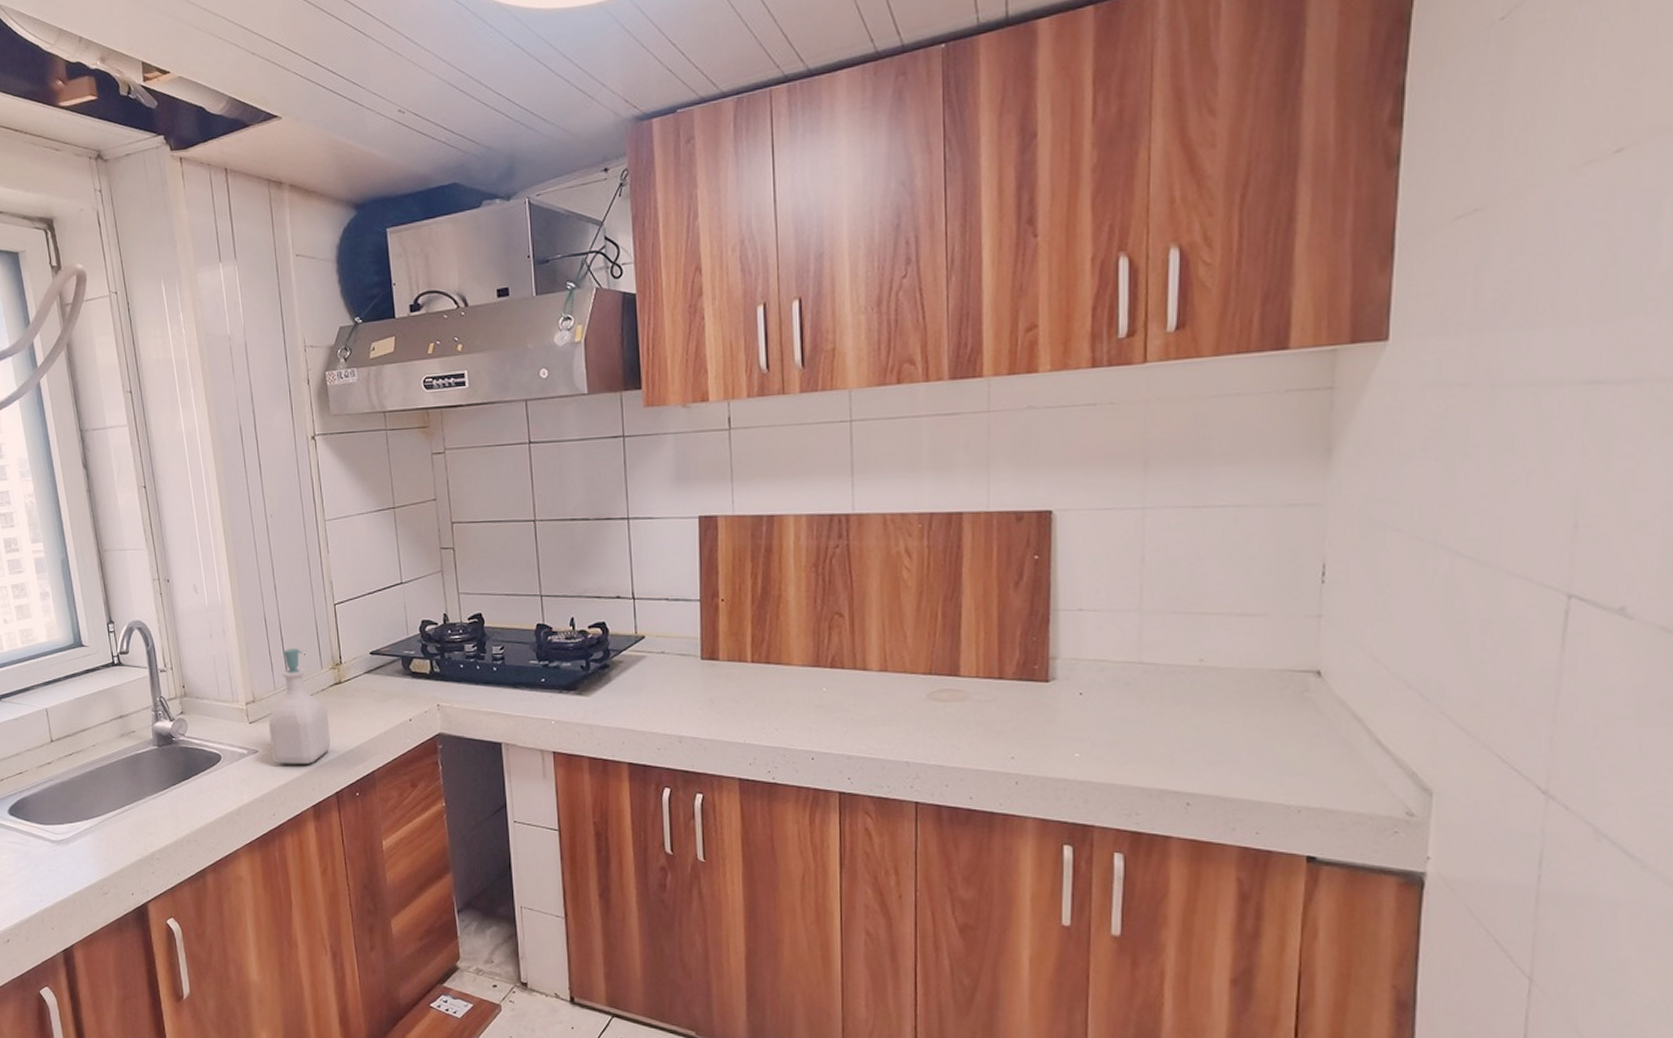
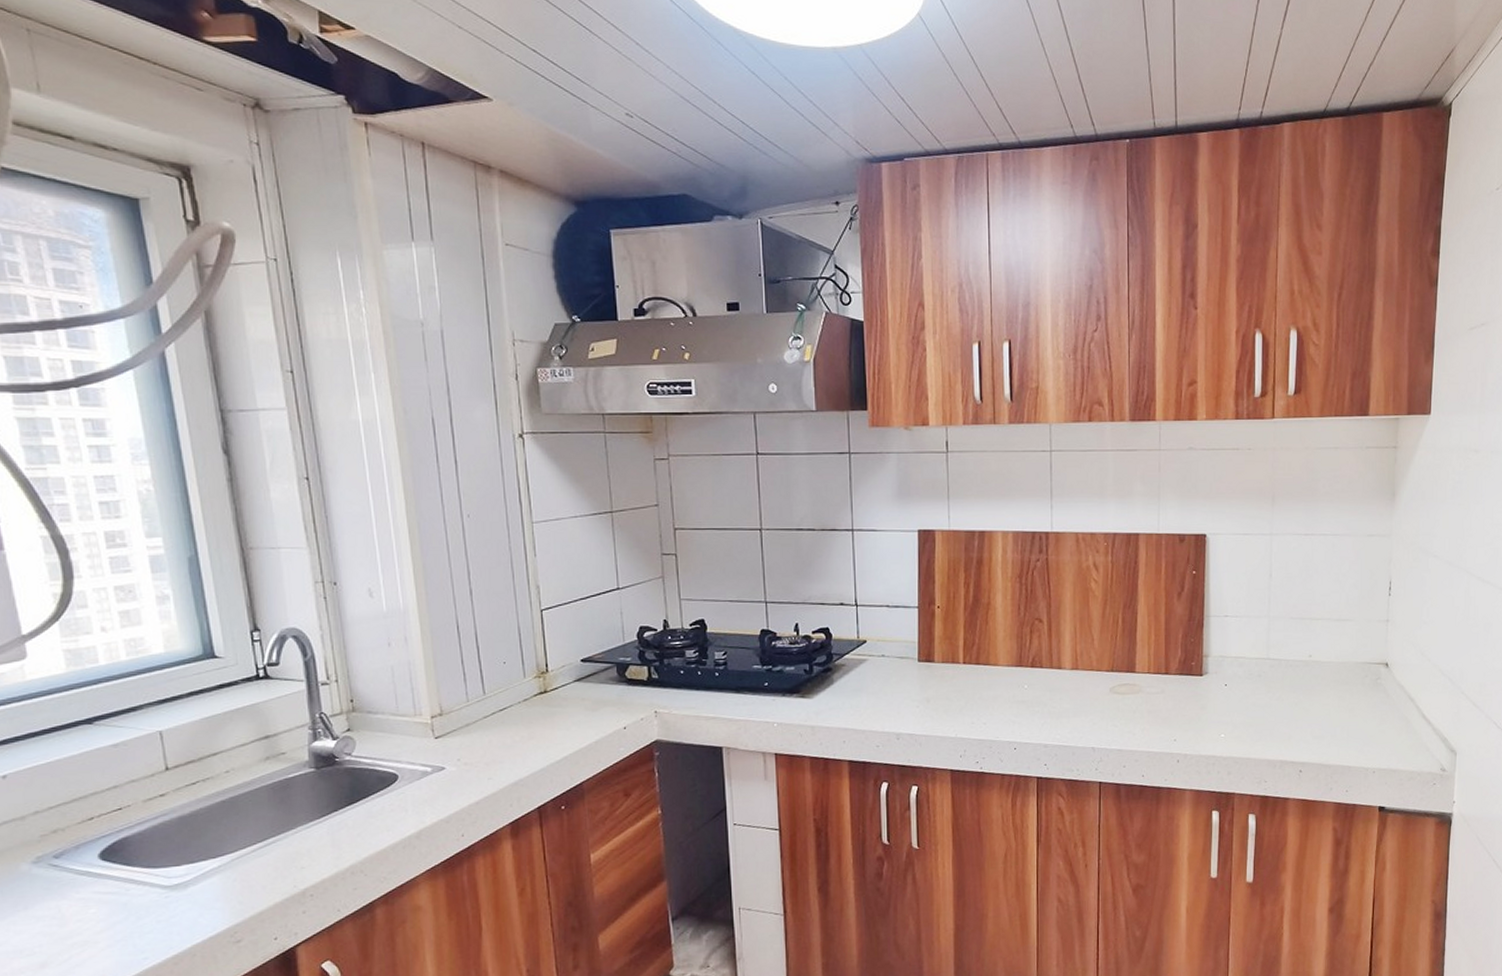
soap bottle: present [268,648,331,764] -> none [458,657,533,781]

